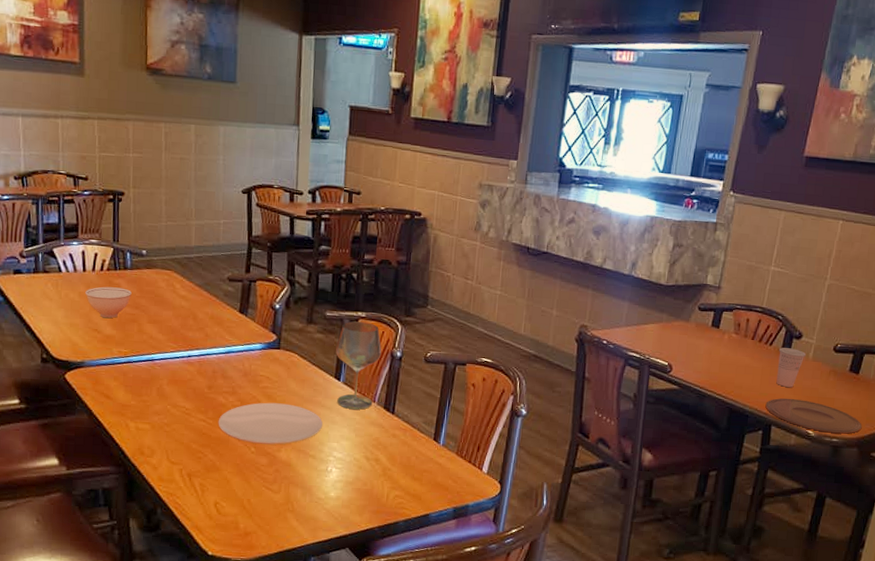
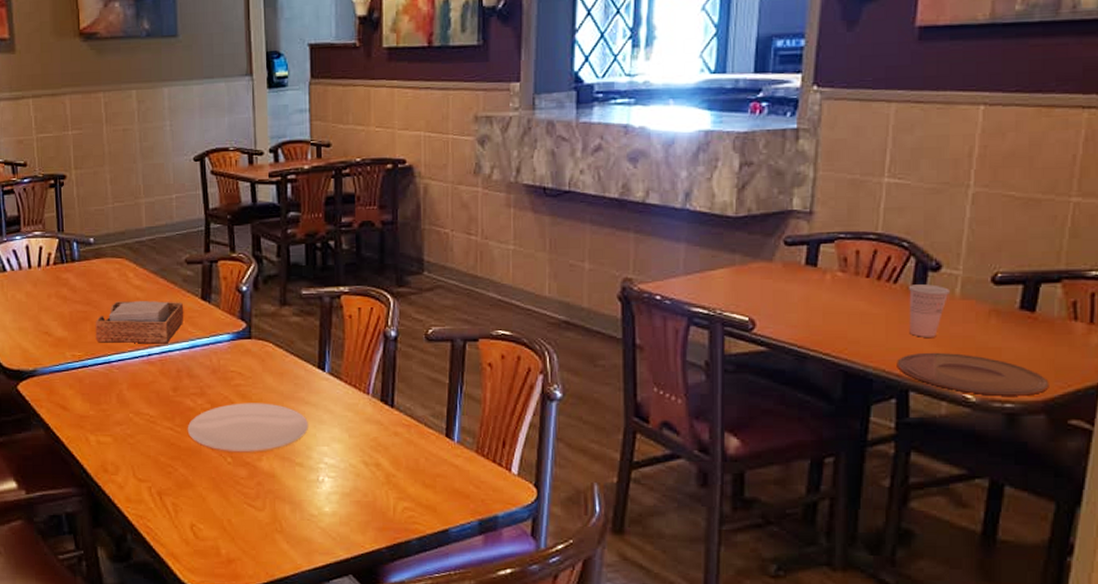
bowl: present [85,286,132,319] -> none [32,283,82,319]
napkin holder: none [141,308,223,348] -> present [95,301,184,344]
wine glass: present [336,321,382,410] -> none [317,298,372,404]

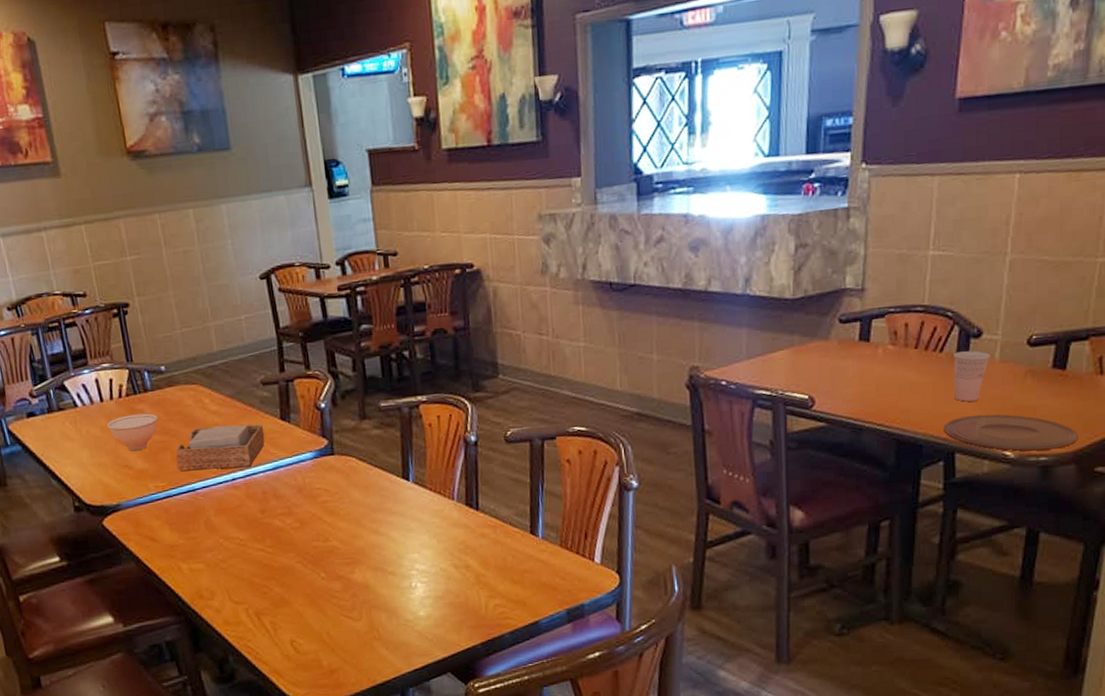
bowl: none [32,283,82,319] -> present [107,413,158,452]
plate: present [187,403,308,453] -> none [278,516,398,568]

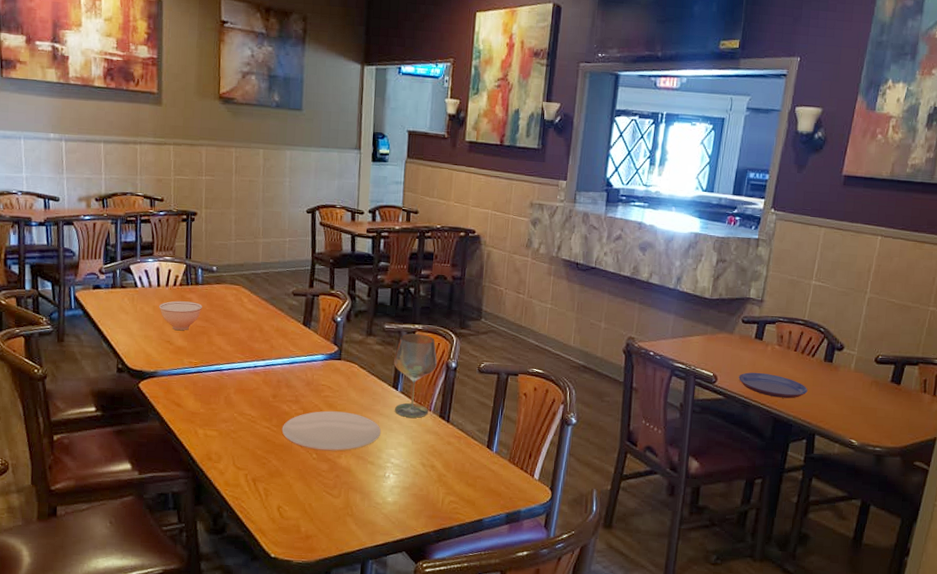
napkin holder: present [175,424,265,472] -> none [210,321,288,359]
plate: none [278,516,398,568] -> present [281,410,381,452]
wine glass: none [398,406,453,512] -> present [394,333,438,418]
plate: none [843,383,939,414] -> present [738,372,808,399]
plate: present [943,414,1078,451] -> none [809,408,905,443]
cup: present [952,350,990,402] -> none [819,359,848,398]

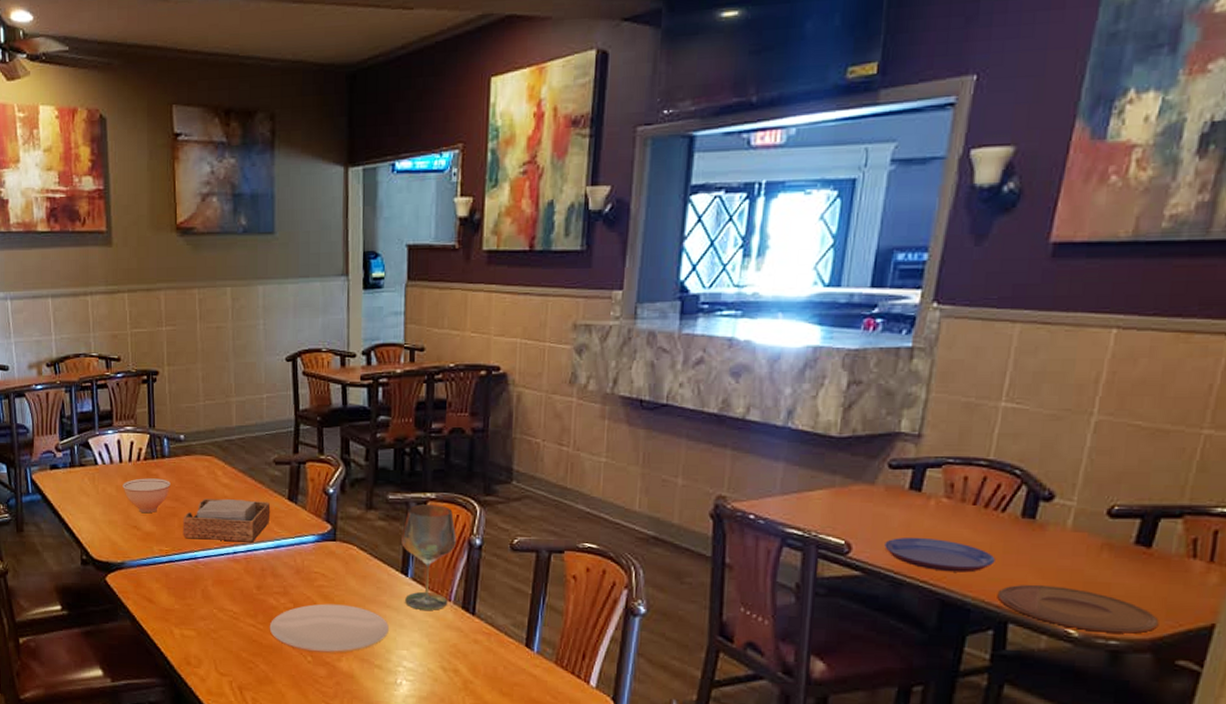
napkin holder: none [210,321,288,359] -> present [182,499,271,543]
plate: none [809,408,905,443] -> present [997,584,1159,634]

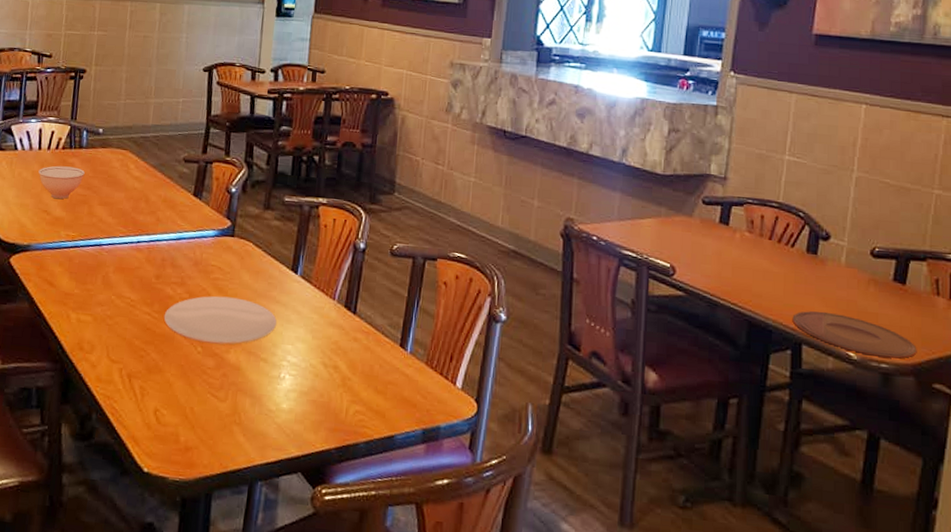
napkin holder: present [182,499,271,543] -> none [90,189,177,233]
wine glass: present [401,504,457,610] -> none [293,208,344,308]
plate: present [884,537,995,573] -> none [702,264,789,298]

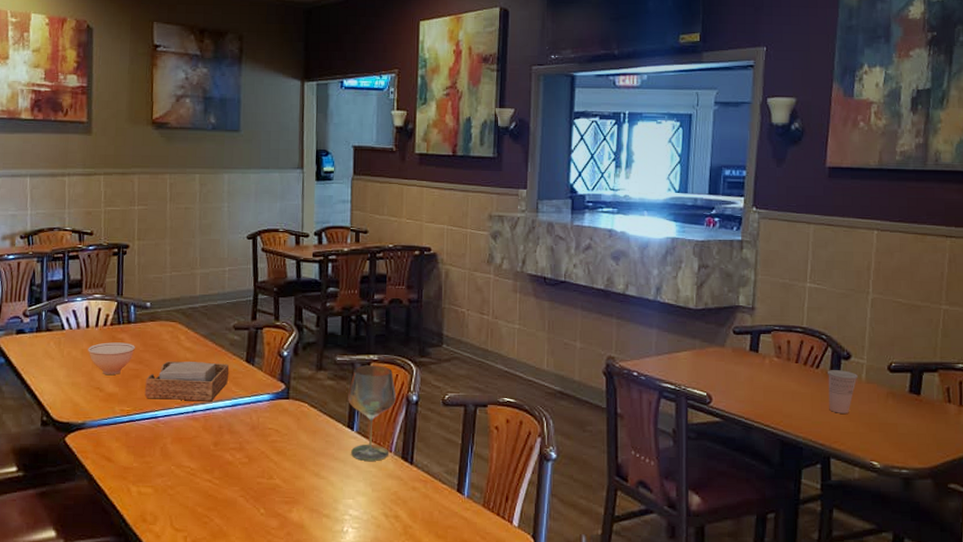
napkin holder: none [90,189,177,233] -> present [144,361,230,402]
plate: present [163,295,277,345] -> none [224,458,336,505]
wine glass: none [293,208,344,308] -> present [348,365,397,461]
plate: present [792,311,917,359] -> none [820,426,933,464]
cup: none [802,250,837,298] -> present [827,370,858,414]

